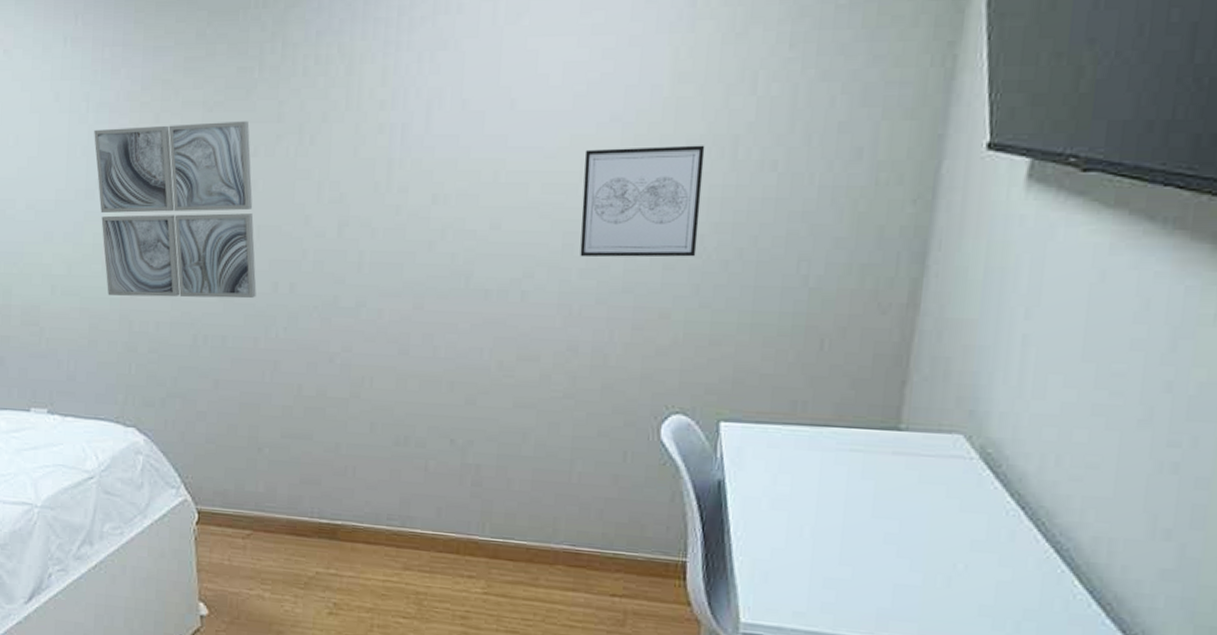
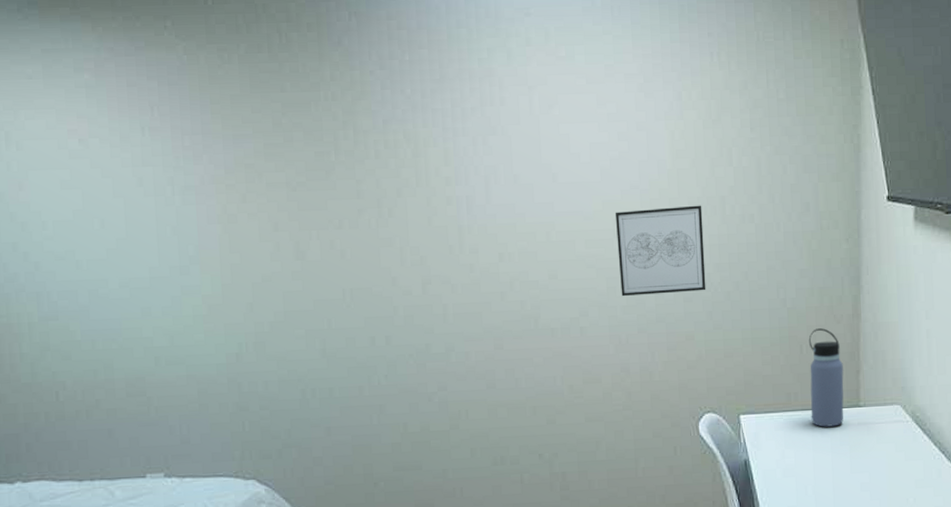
wall art: present [94,120,257,299] -> none [182,198,356,362]
water bottle: none [822,319,882,453] -> present [808,328,844,427]

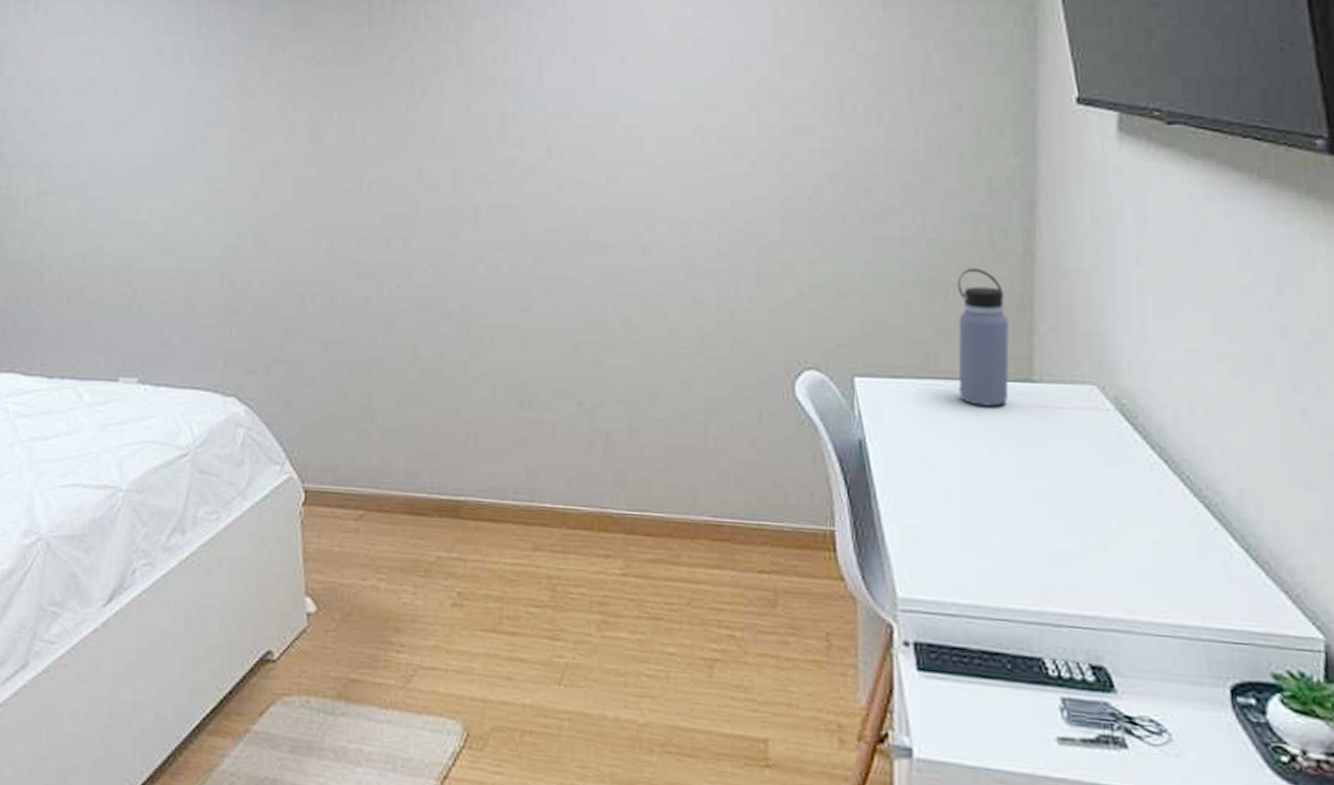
wall art: present [614,205,706,297] -> none [696,99,814,210]

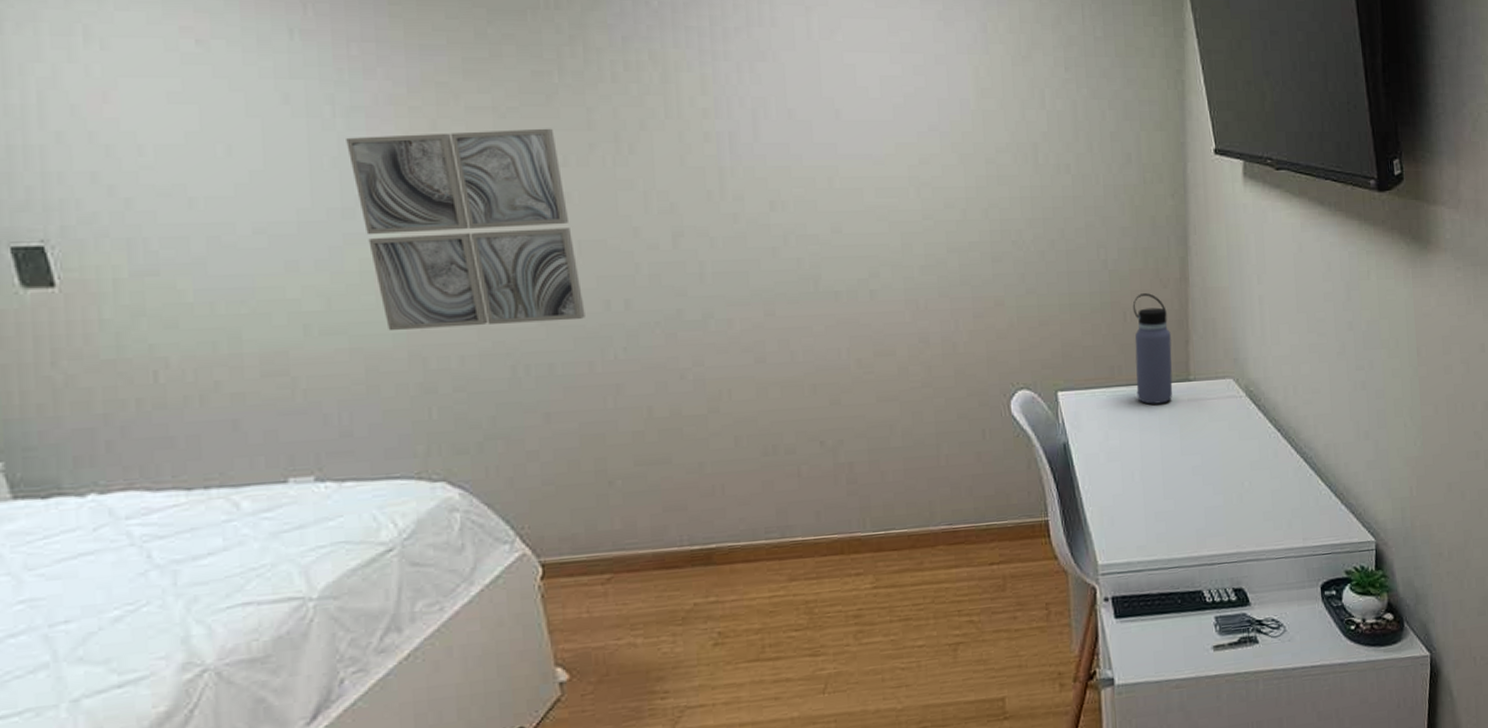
wall art: none [197,74,368,255] -> present [346,128,585,331]

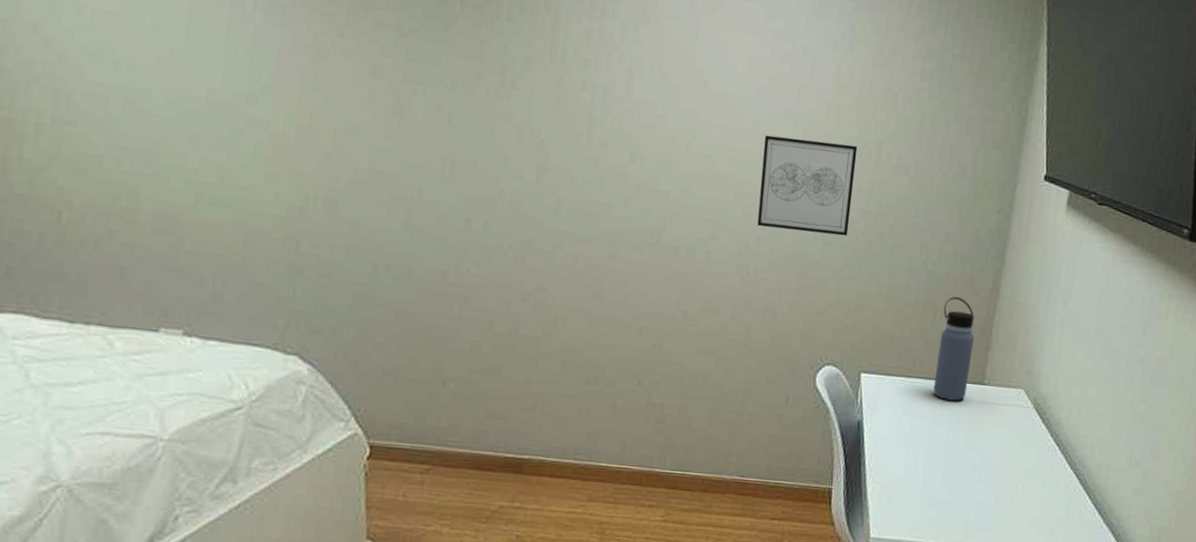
wall art: present [346,128,585,331] -> none [261,30,448,231]
wall art: none [910,152,1018,255] -> present [757,135,858,237]

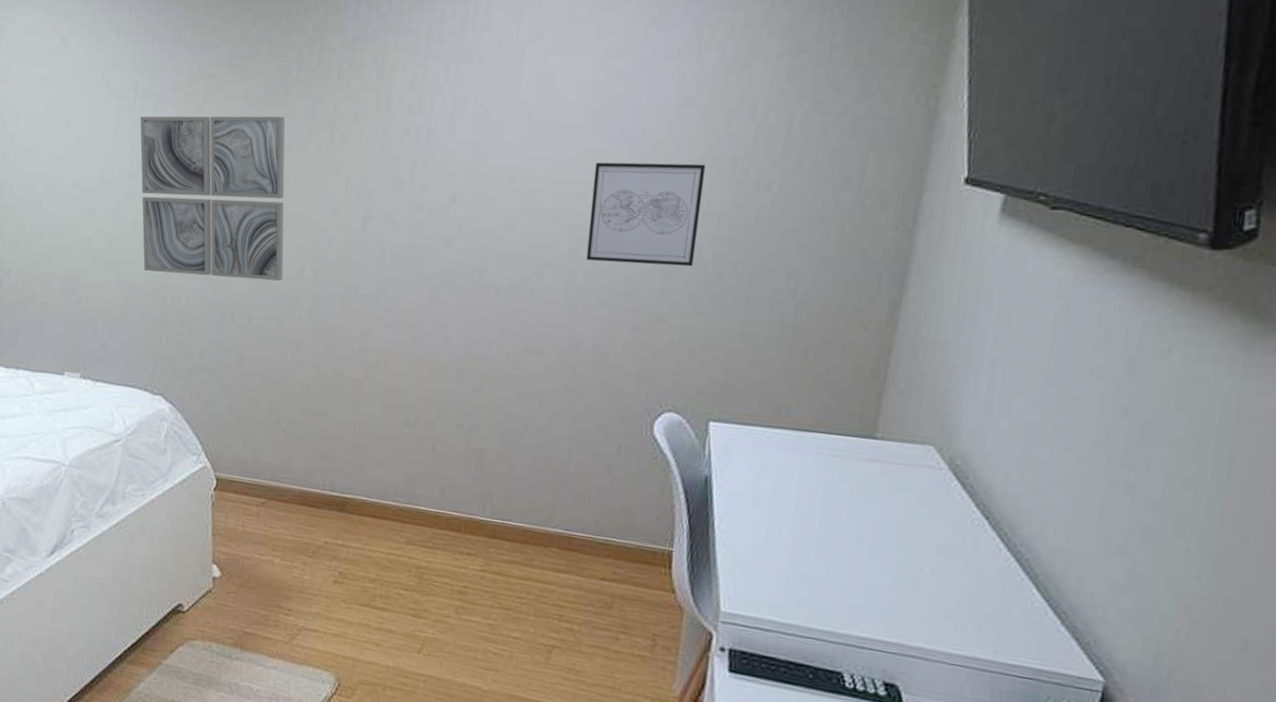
wall art: none [261,30,448,231] -> present [140,116,286,281]
water bottle: present [933,296,974,401] -> none [803,332,861,458]

